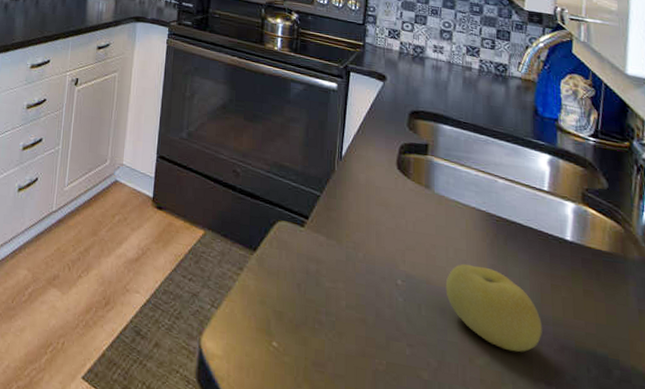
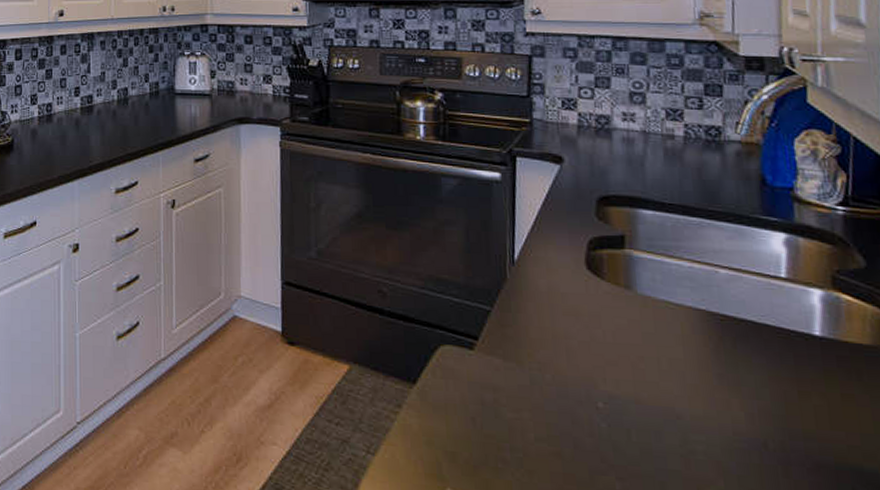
fruit: present [445,263,542,352] -> none [659,375,790,476]

